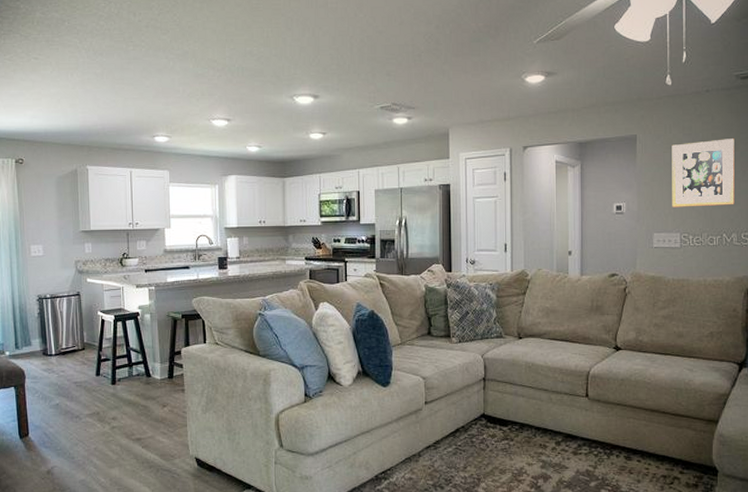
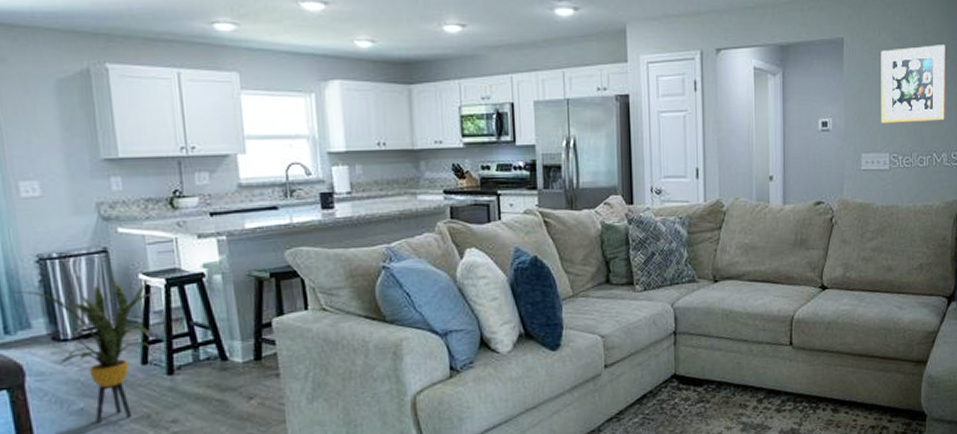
house plant: none [22,315,109,415] -> present [13,279,158,423]

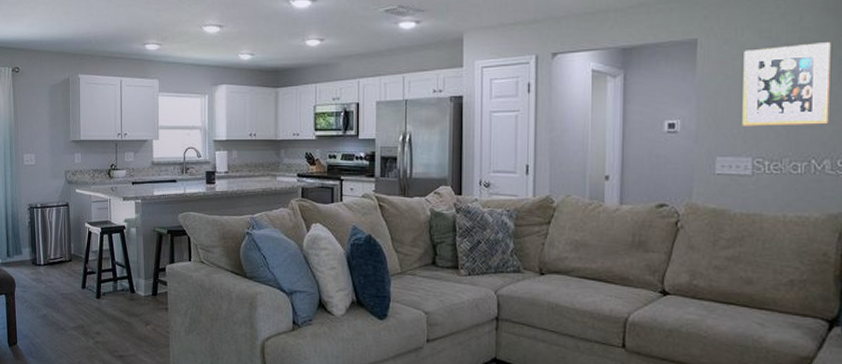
house plant: present [13,279,158,423] -> none [14,226,96,326]

